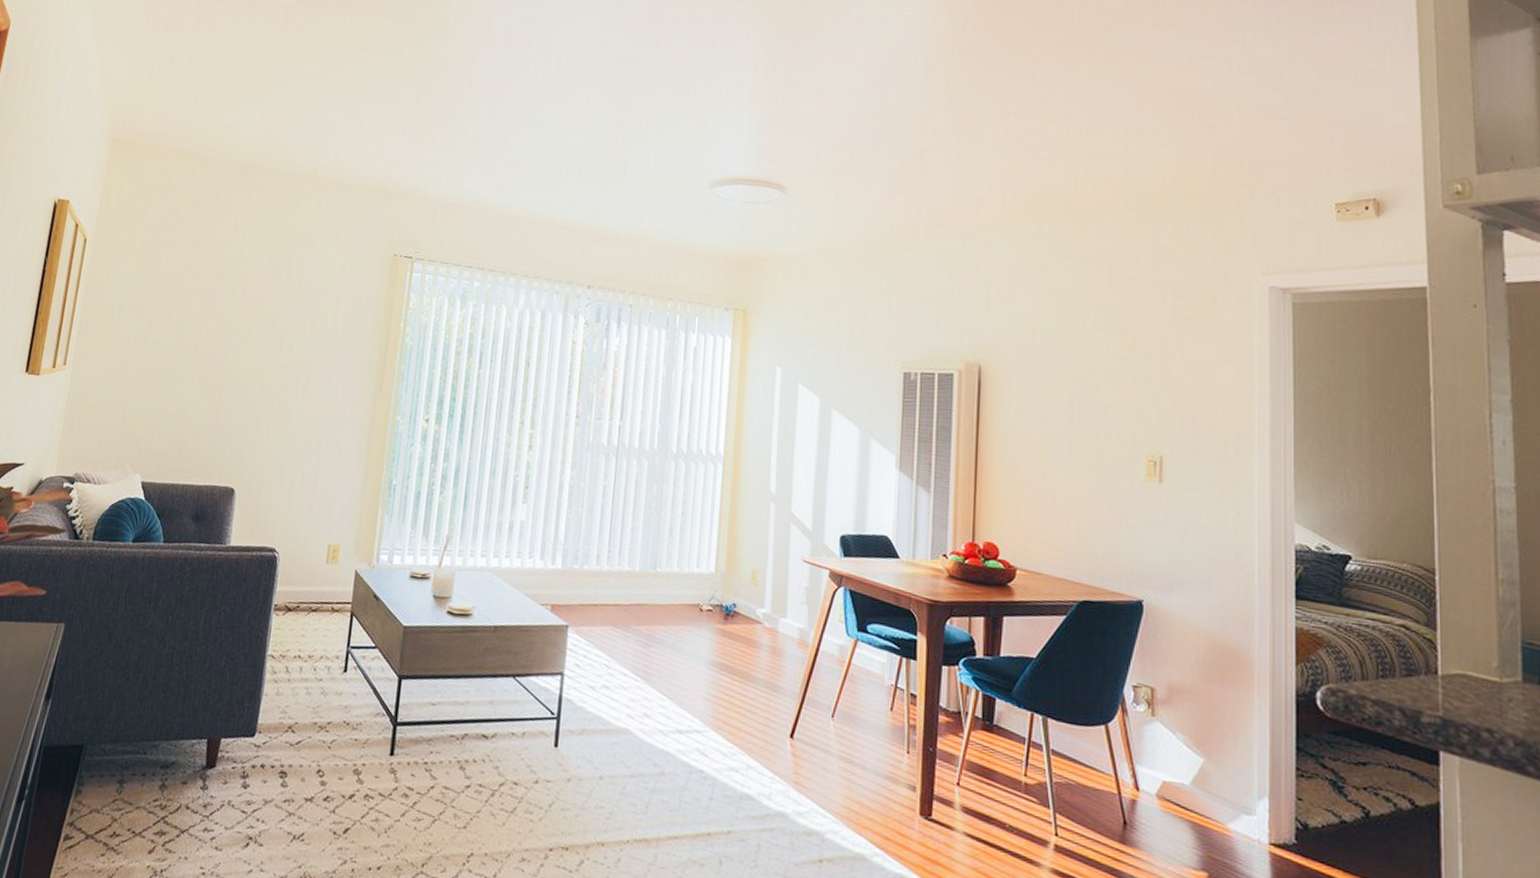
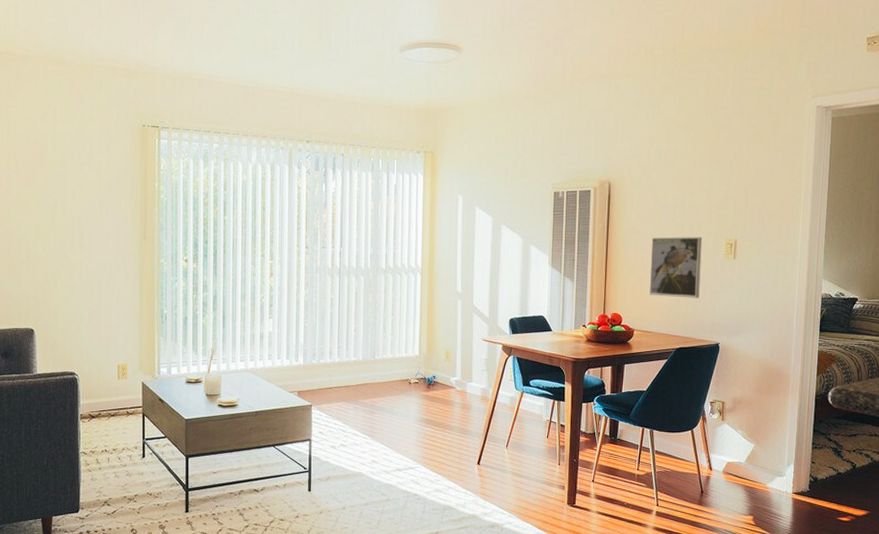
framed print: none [1038,443,1113,533] -> present [650,236,703,298]

